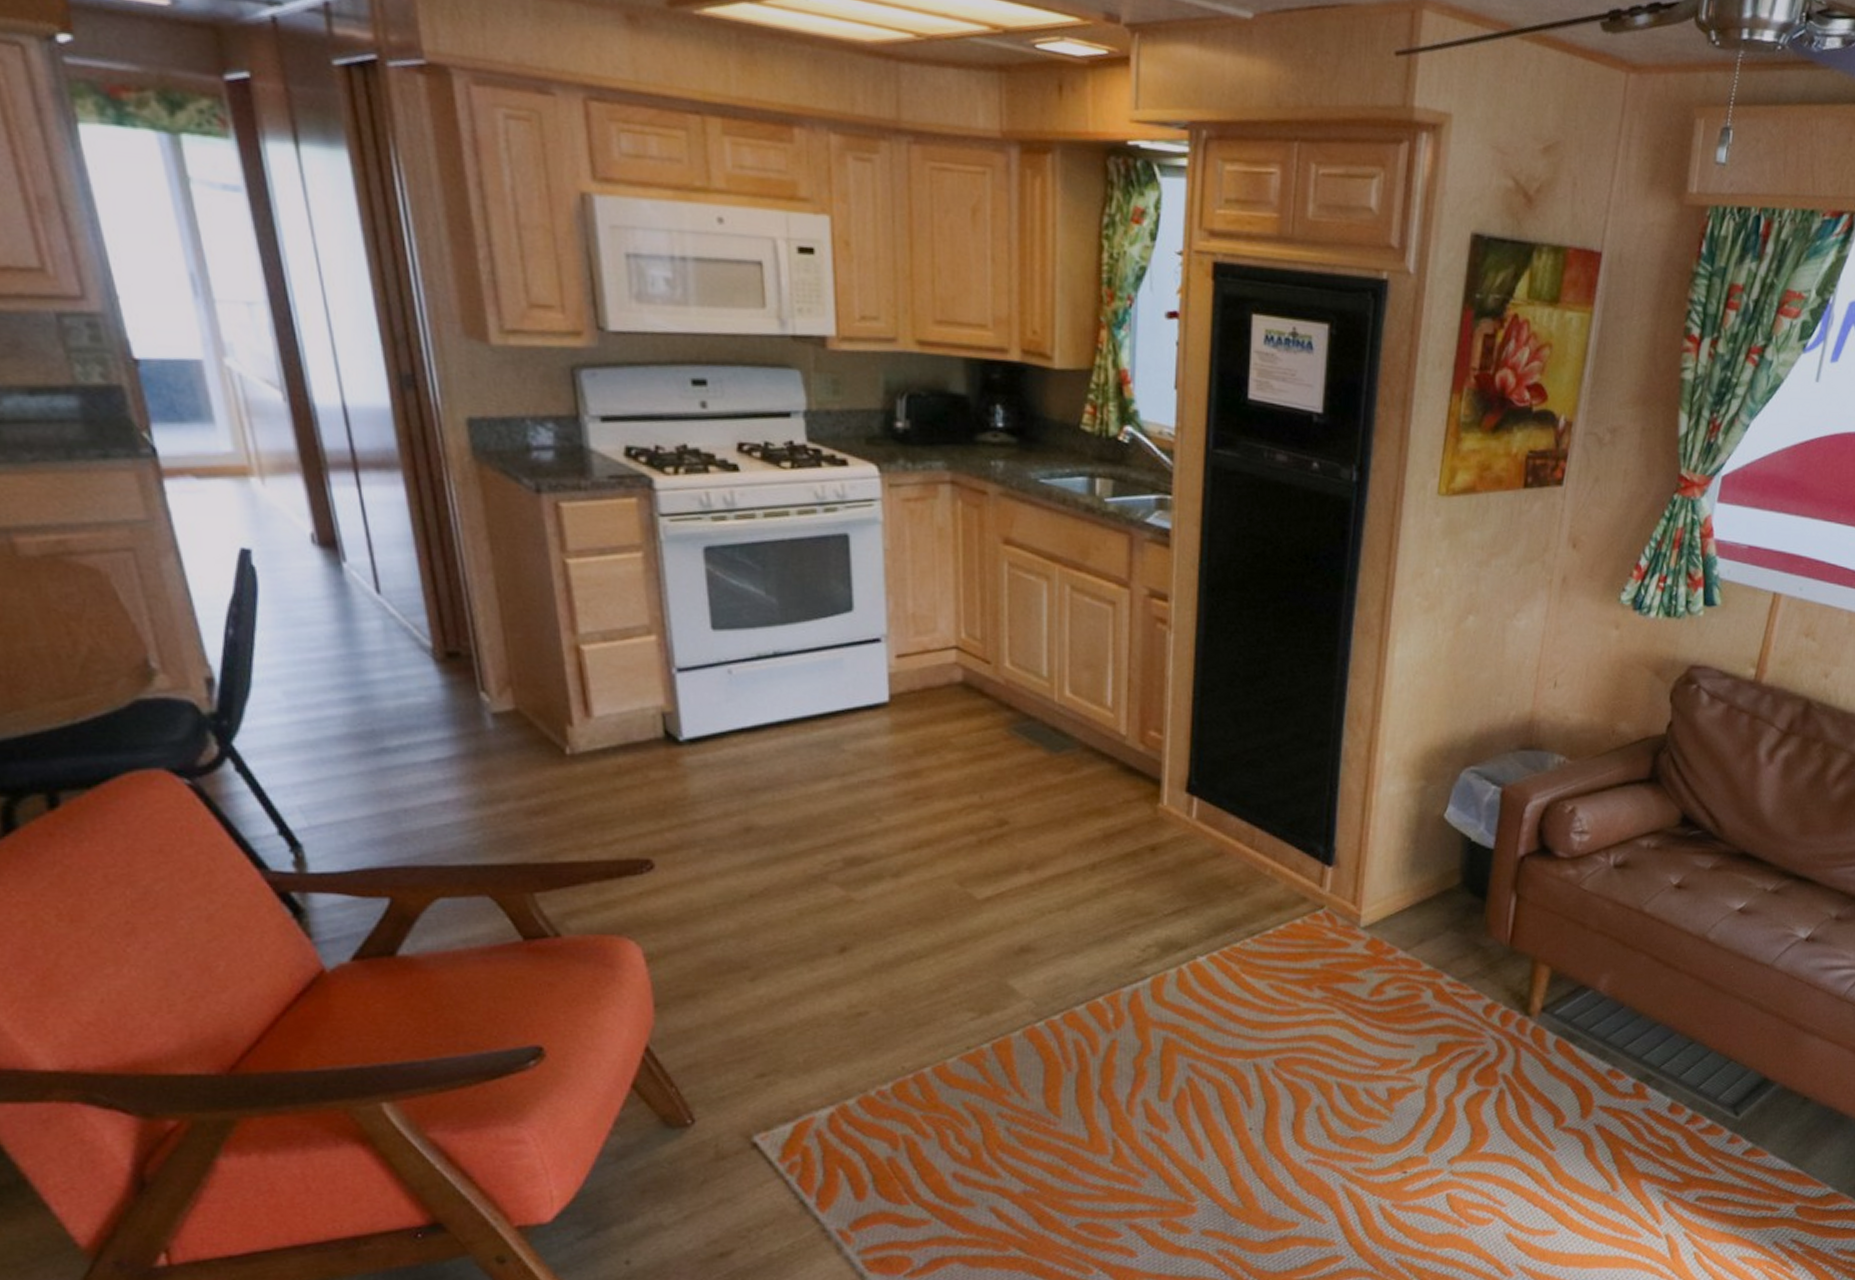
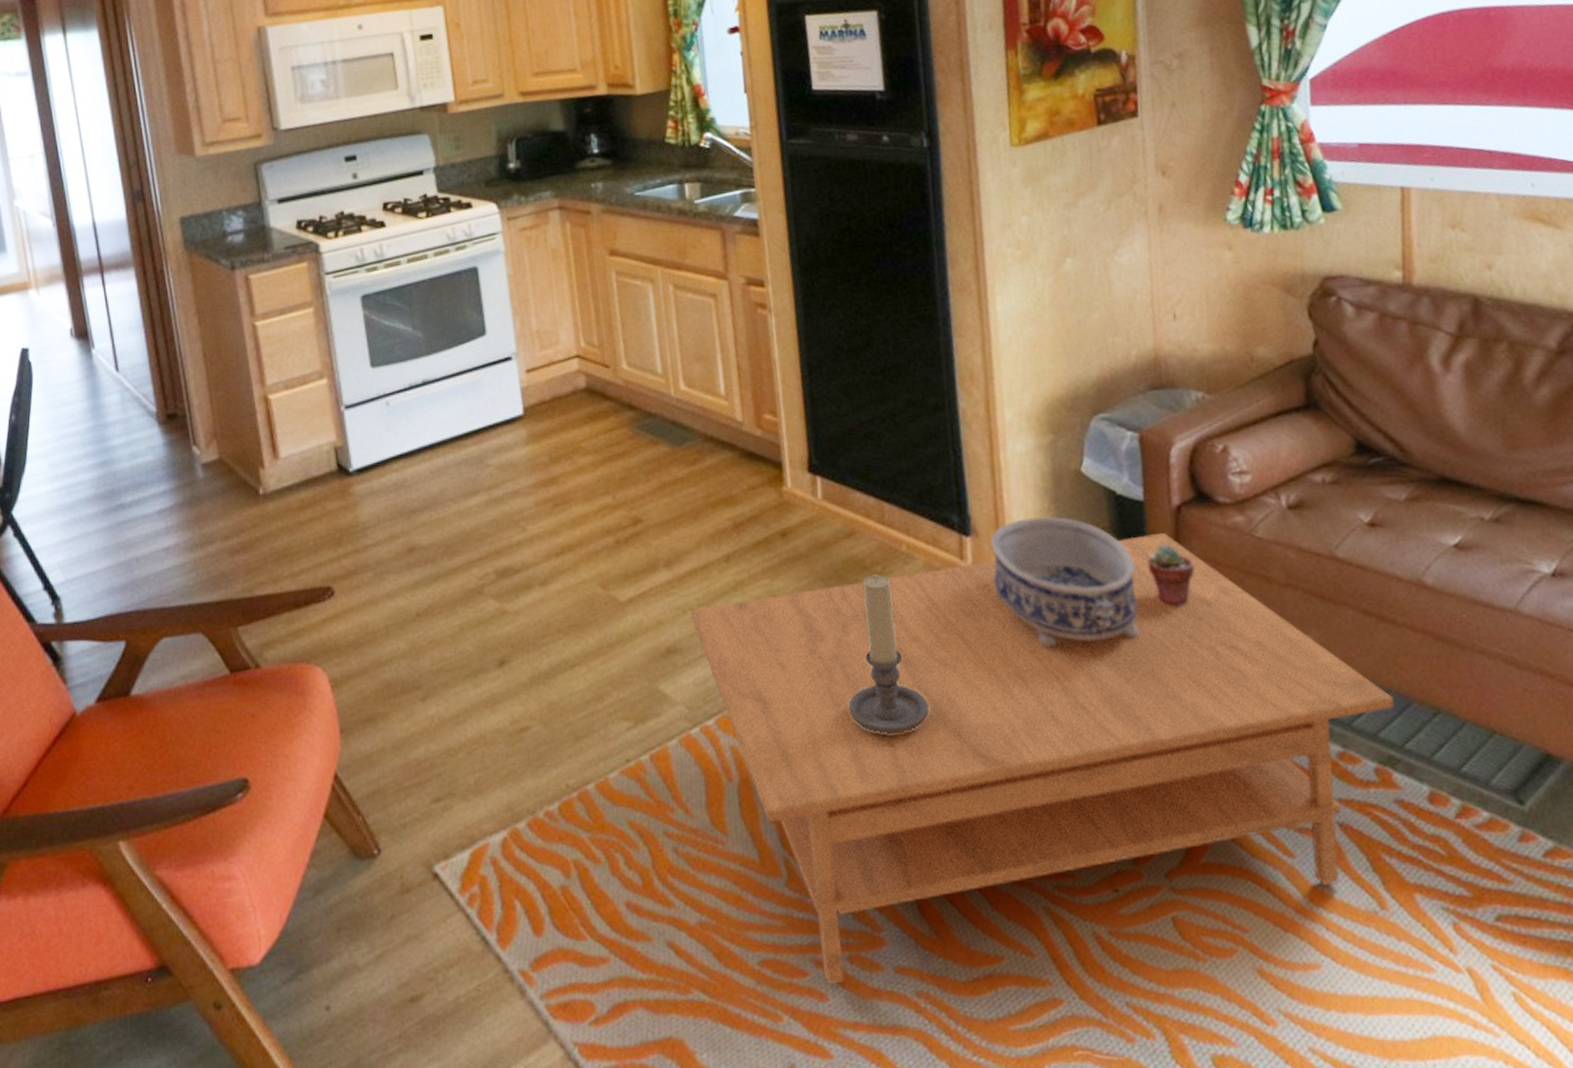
coffee table: none [1048,879,1662,1244] -> present [690,533,1394,985]
candle holder: none [1193,894,1268,1036] -> present [847,574,929,734]
decorative bowl: none [1347,855,1474,971] -> present [990,516,1139,648]
potted succulent: none [1486,888,1525,944] -> present [1147,544,1195,608]

